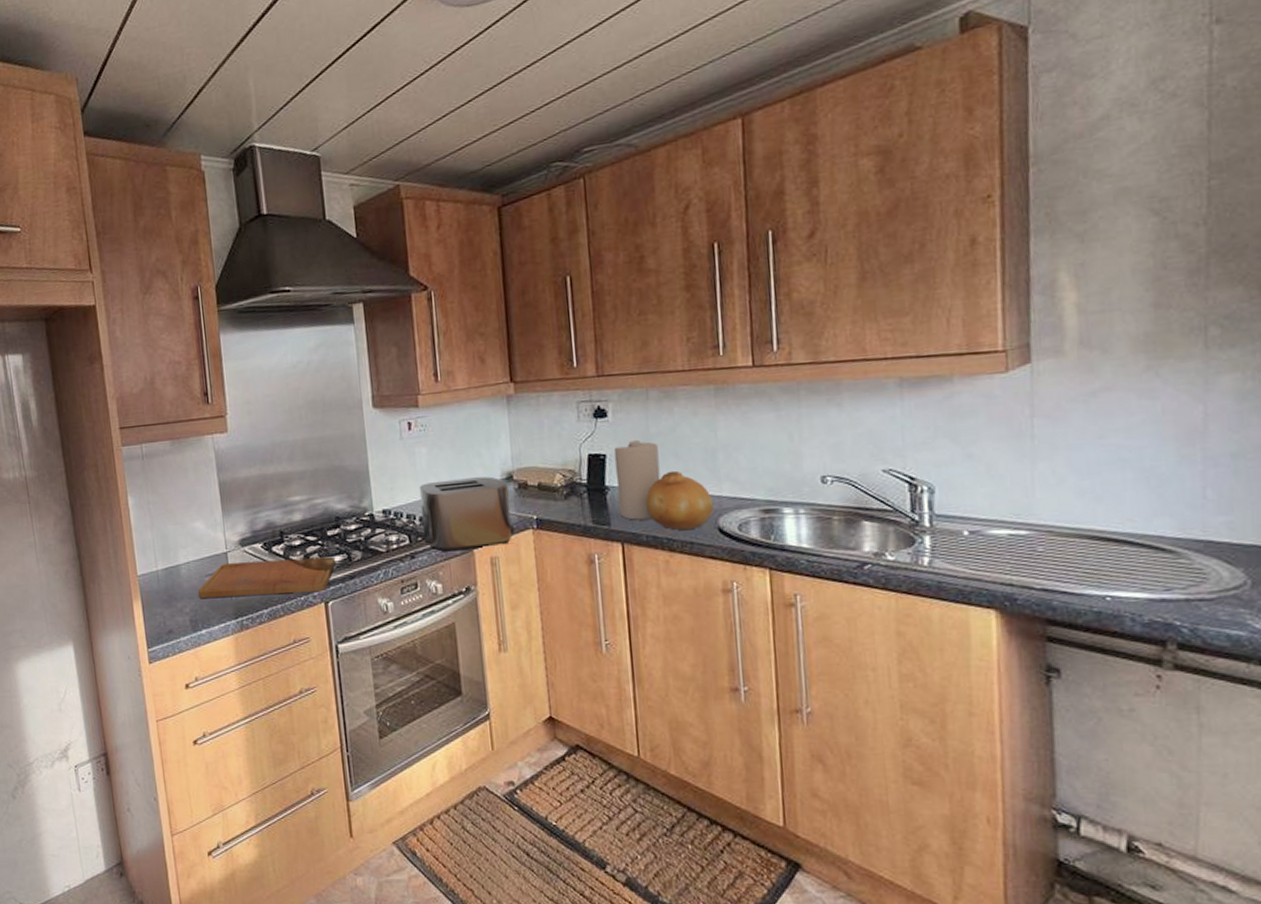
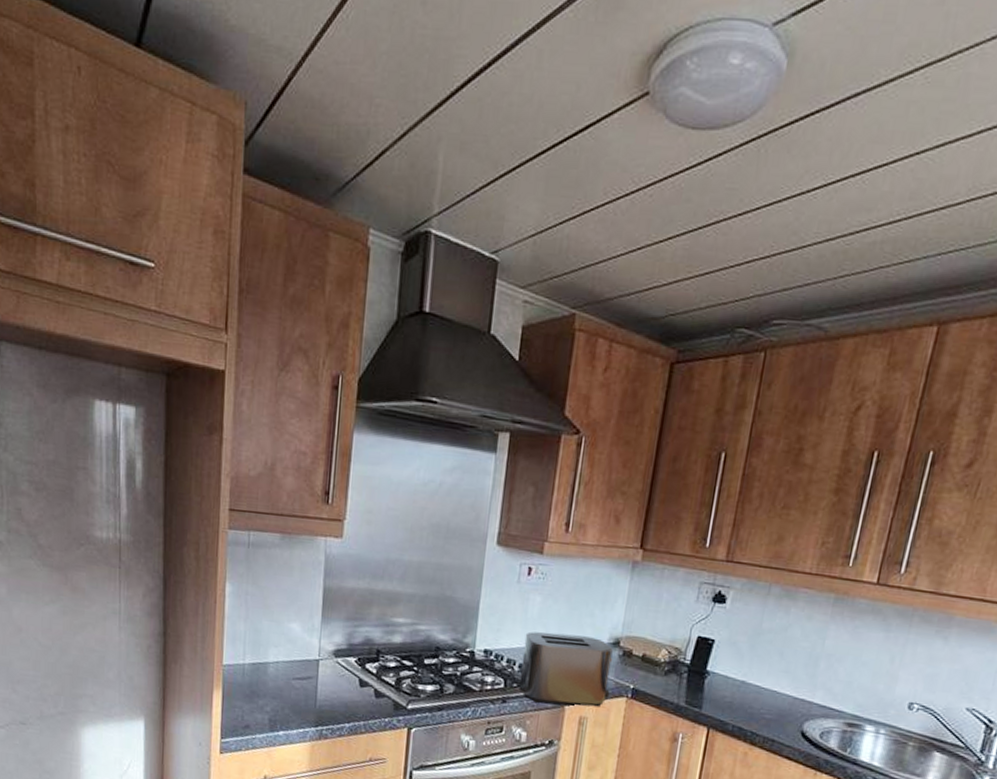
cutting board: present [197,556,335,599] -> none [281,670,426,718]
paper towel holder: present [613,439,661,521] -> none [713,631,766,711]
fruit: present [645,470,714,531] -> none [739,668,804,729]

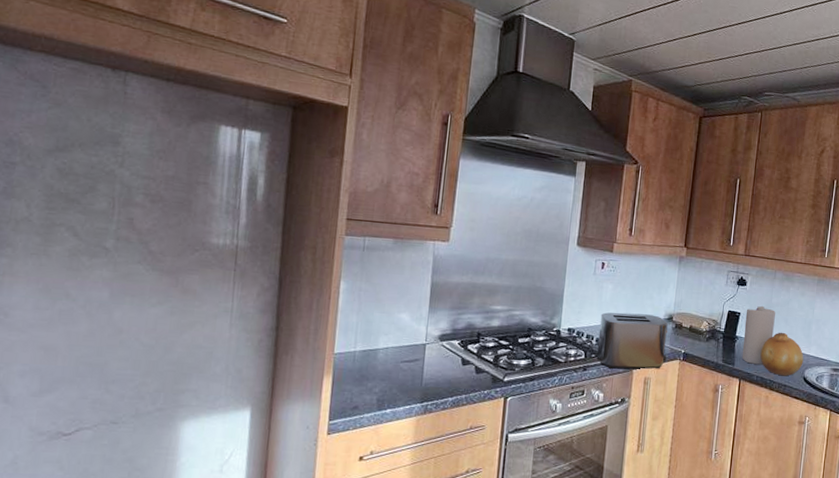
paper towel holder: none [713,631,766,711] -> present [742,305,775,365]
fruit: none [739,668,804,729] -> present [760,332,804,376]

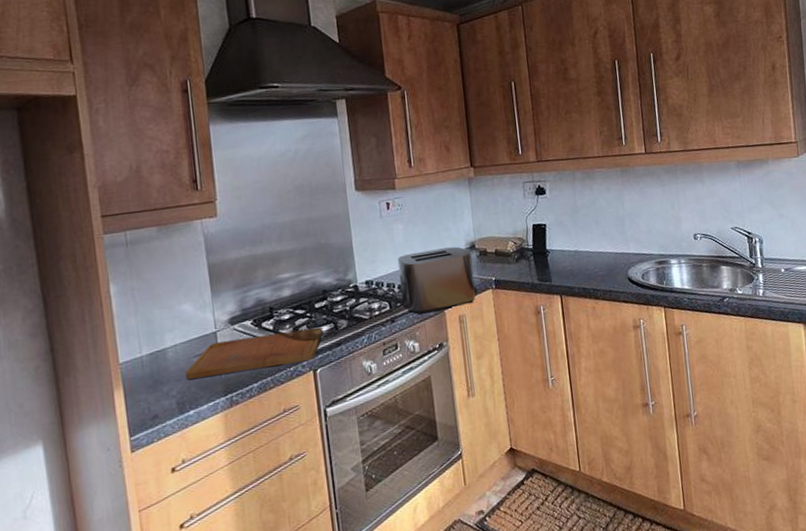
cutting board: none [389,354,520,389] -> present [185,327,323,379]
paper towel holder: present [742,305,775,365] -> none [551,211,586,277]
fruit: present [760,332,804,376] -> none [576,234,625,282]

